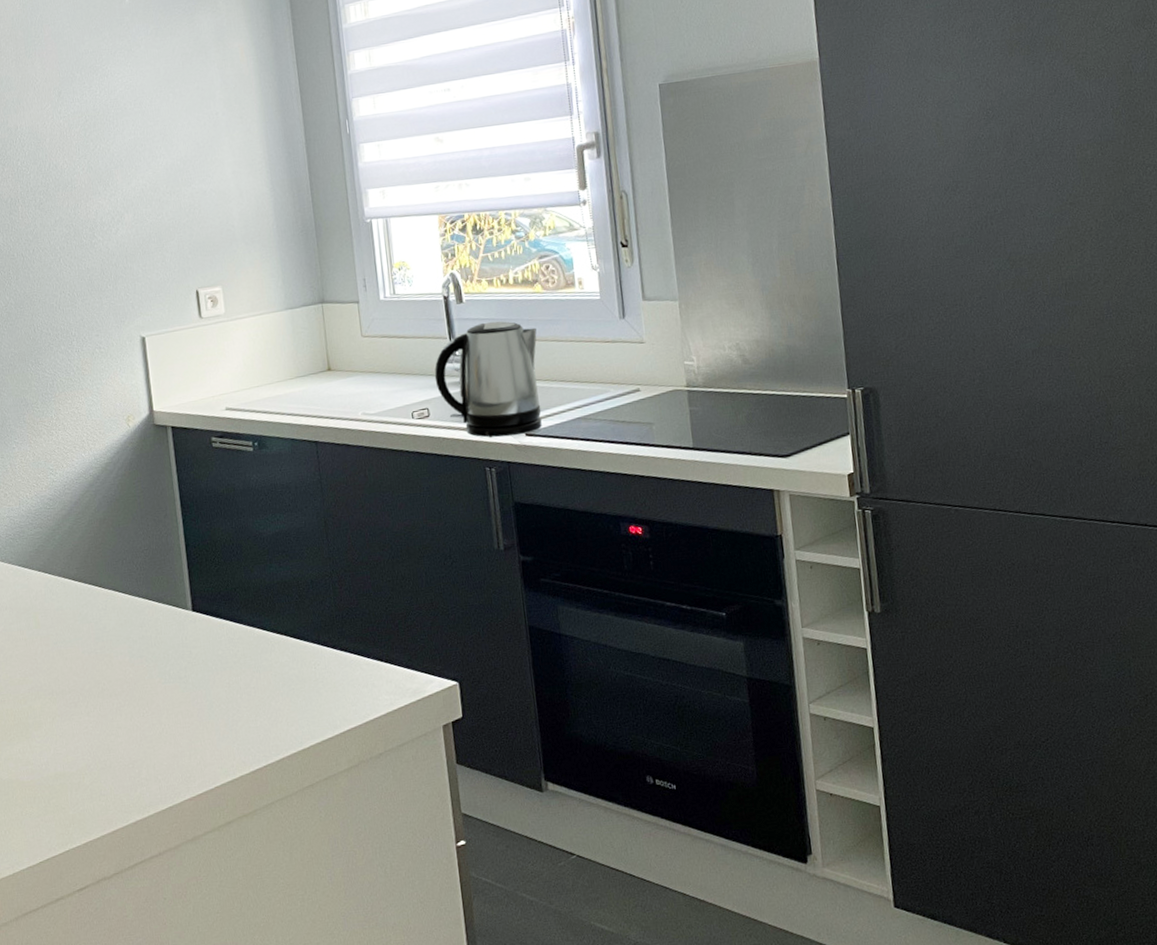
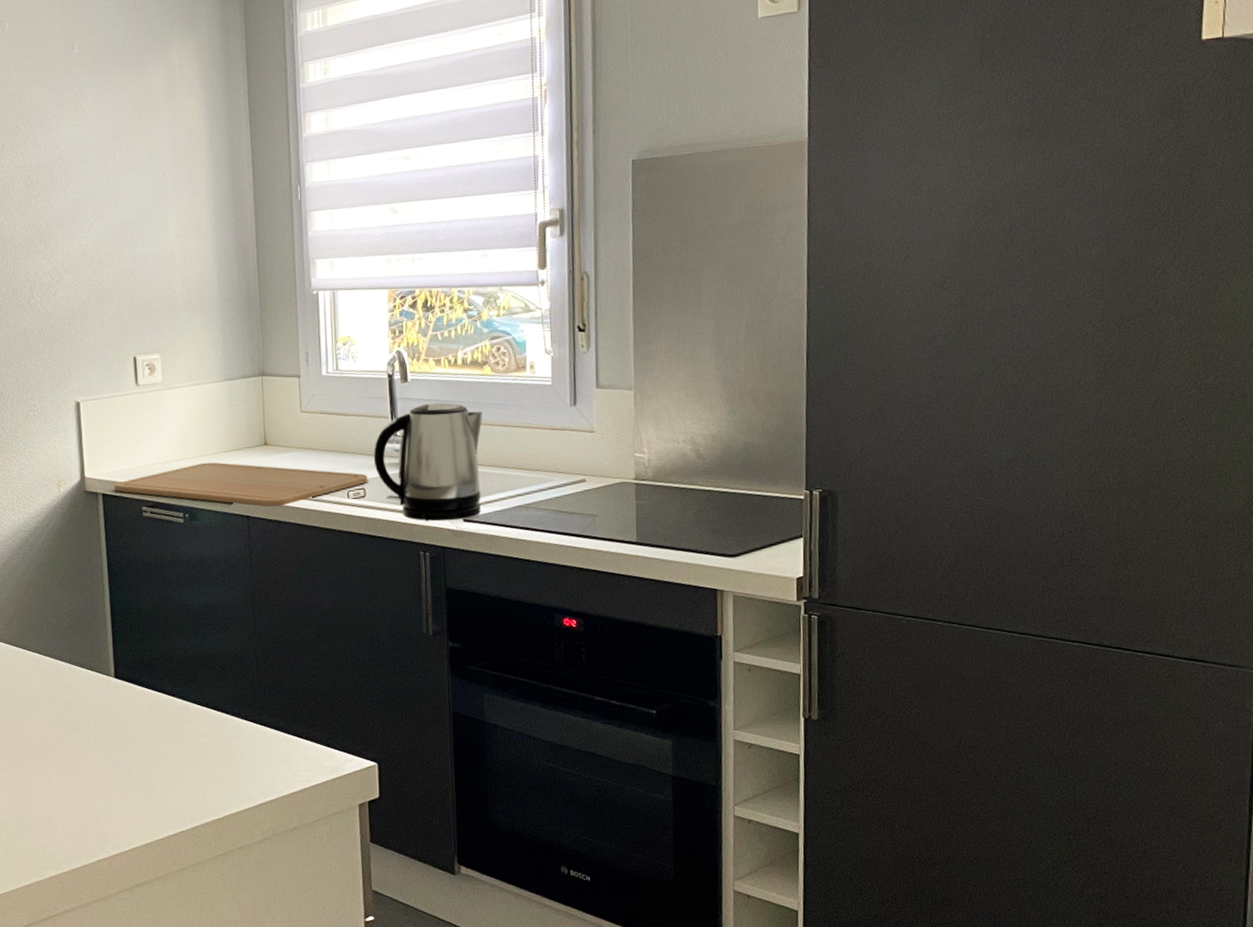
chopping board: none [183,389,431,432] -> present [114,462,368,507]

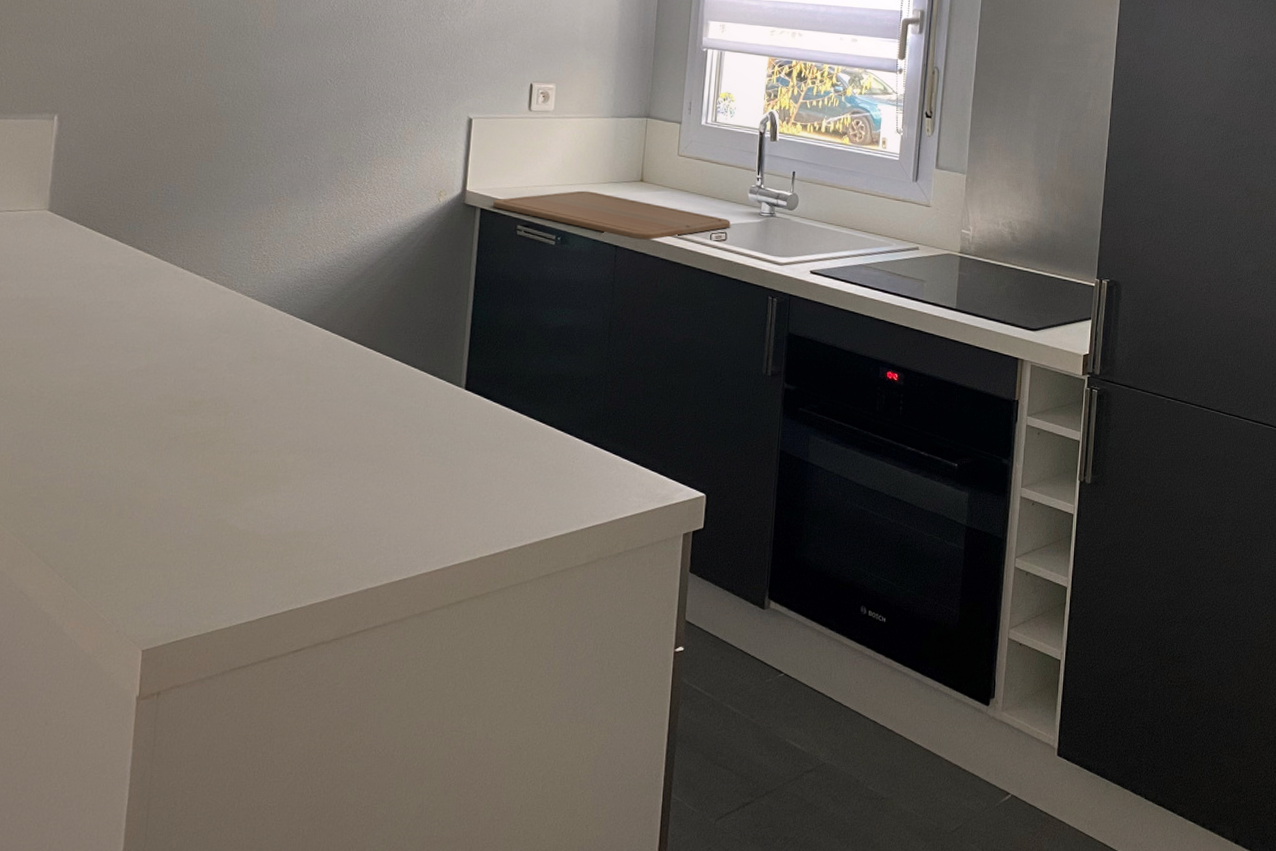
kettle: present [373,402,482,522] -> none [737,162,837,272]

